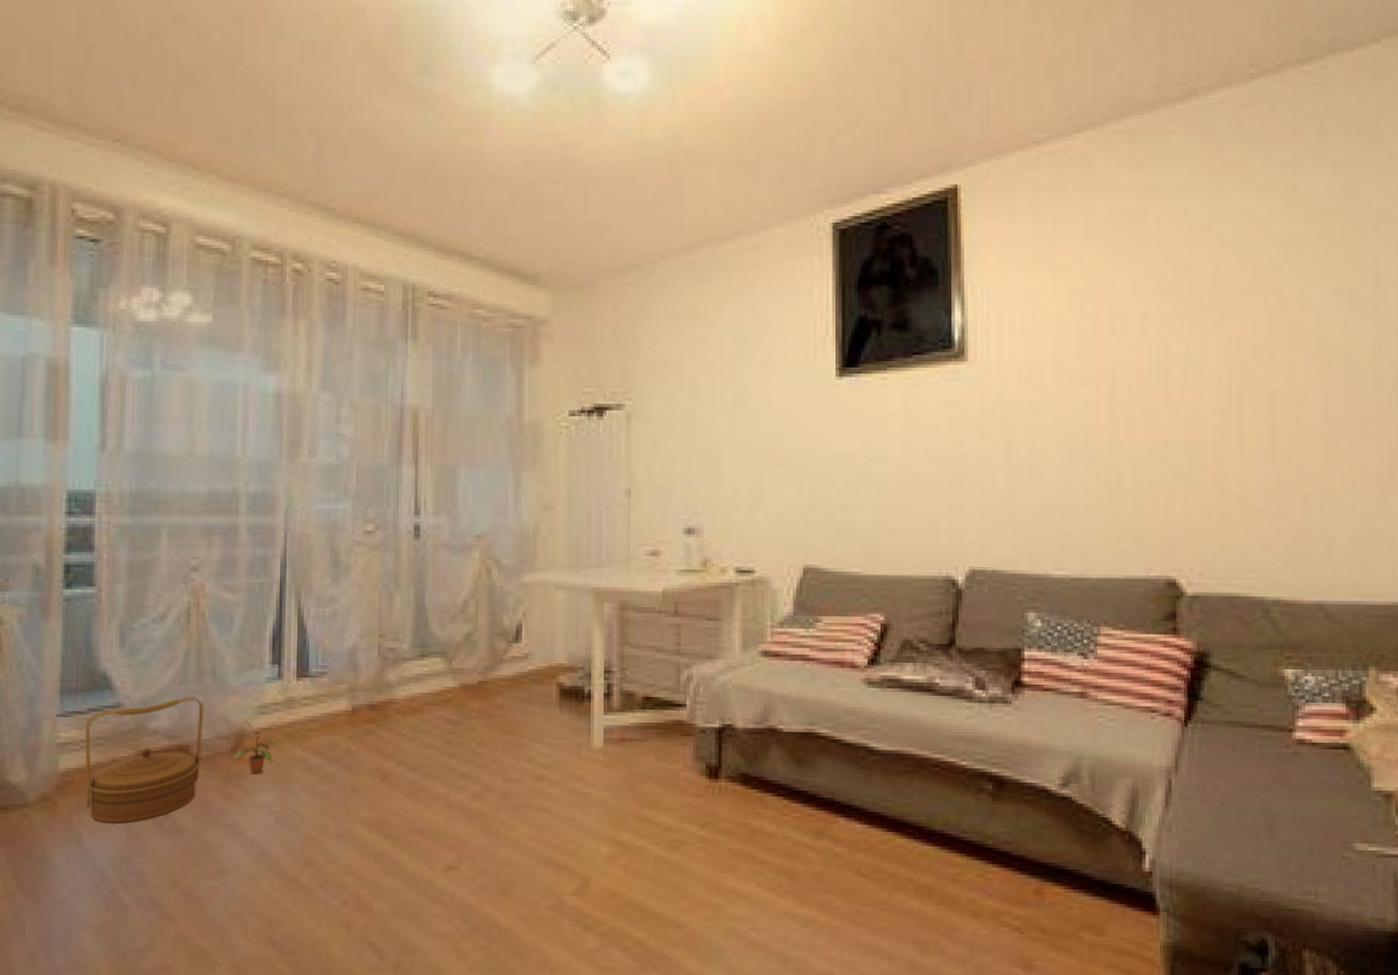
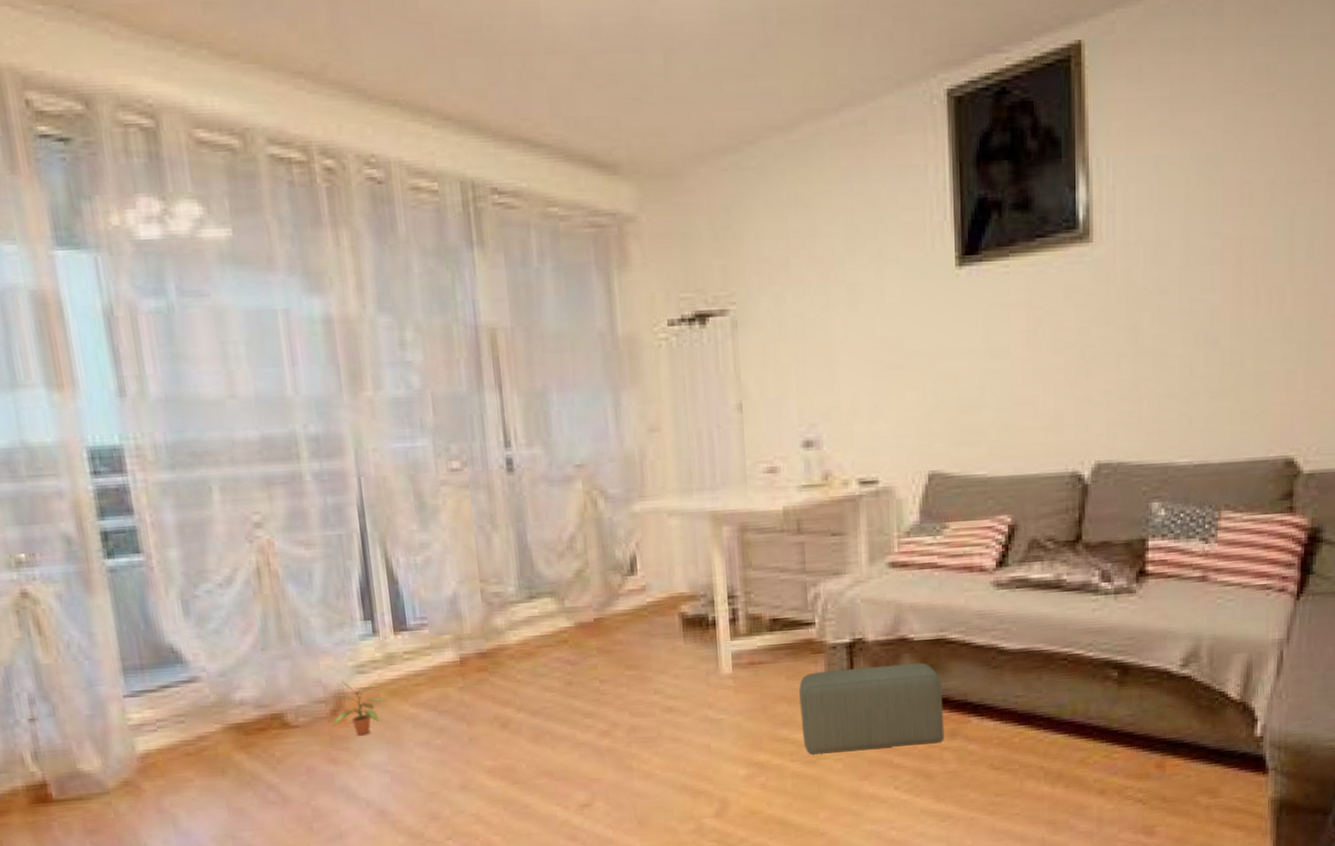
basket: present [85,696,204,823] -> none [159,662,300,802]
pouf: none [667,754,810,841] -> present [799,663,944,755]

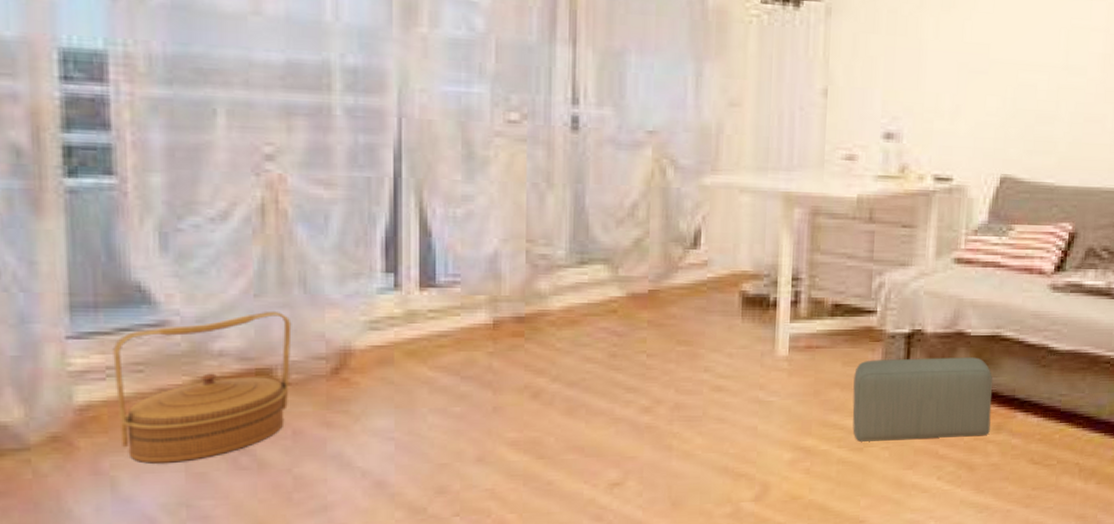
basket: none [159,662,300,802] -> present [112,310,292,464]
potted plant: present [333,680,388,736] -> none [333,337,403,398]

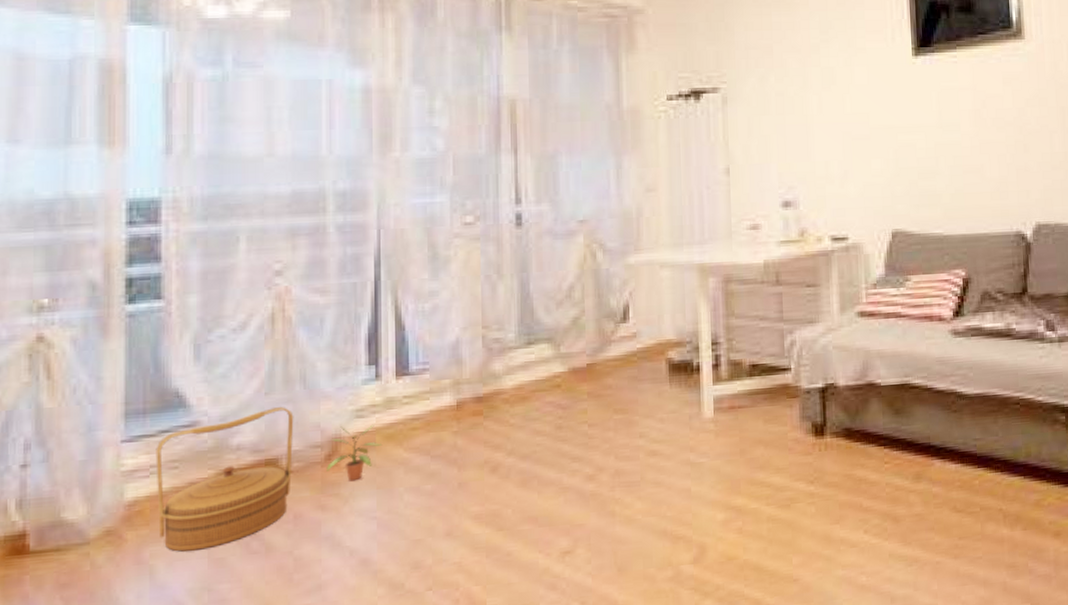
potted plant: none [333,337,403,398] -> present [326,424,383,481]
pouf: present [852,357,993,442] -> none [775,407,910,498]

